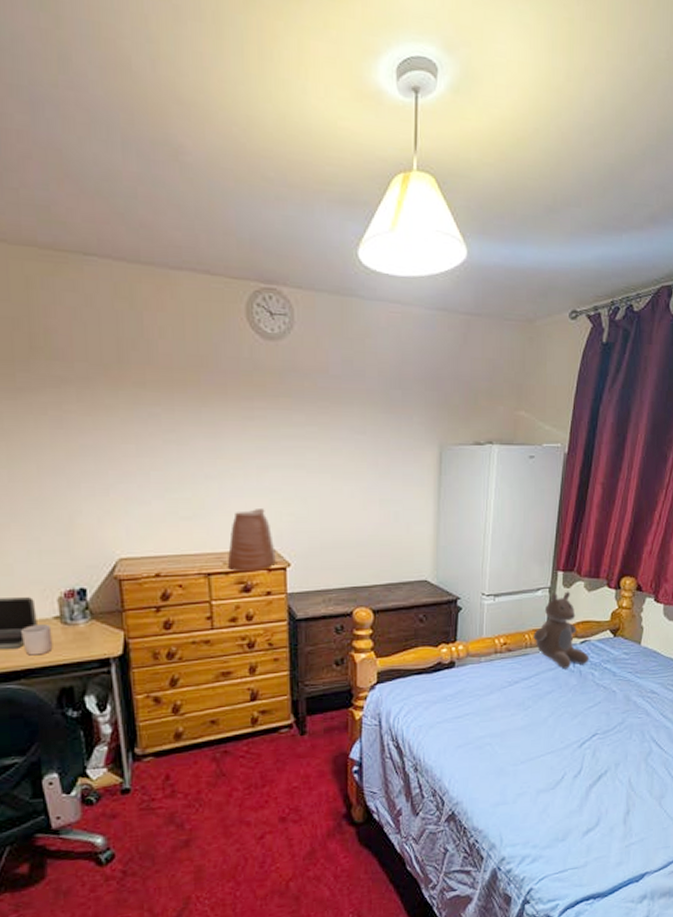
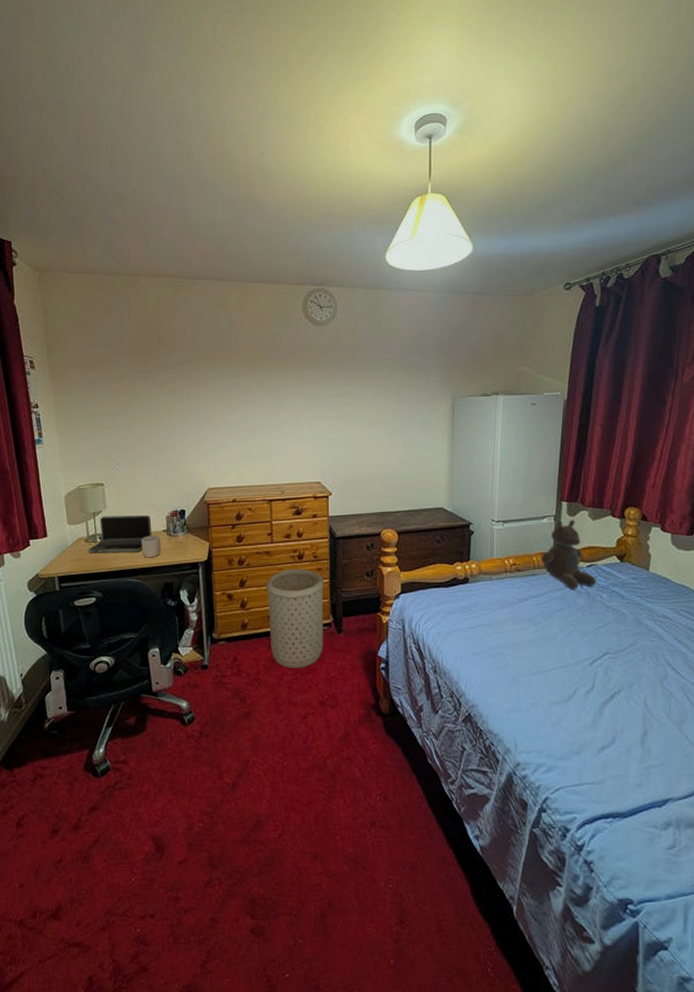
laundry basket: none [205,659,284,783] -> present [265,568,325,668]
decorative vase: present [227,509,276,572] -> none [284,451,321,499]

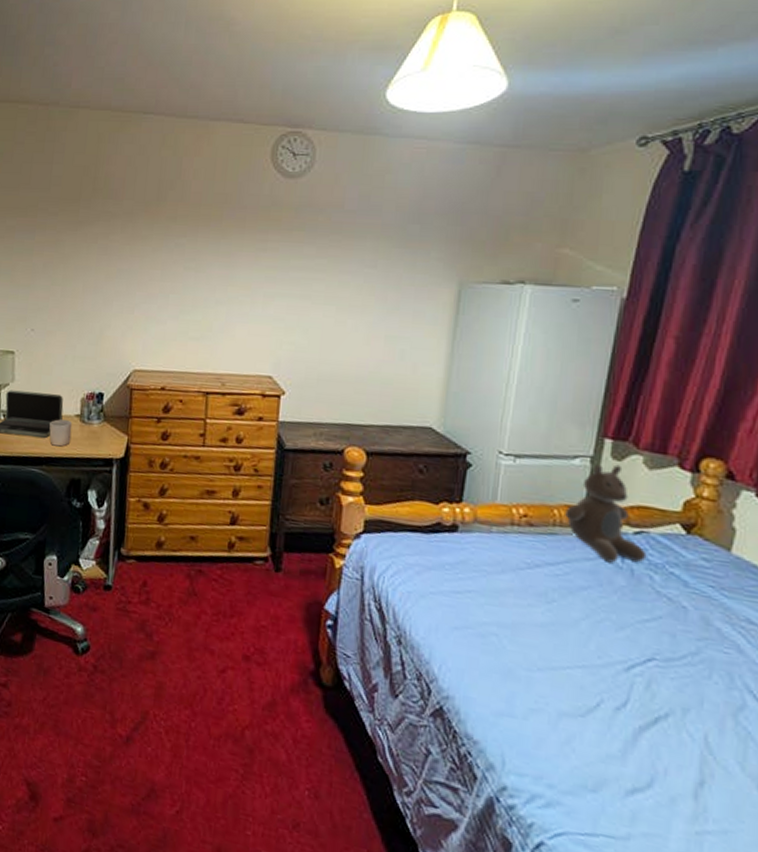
laundry basket: present [265,568,325,668] -> none [188,481,265,609]

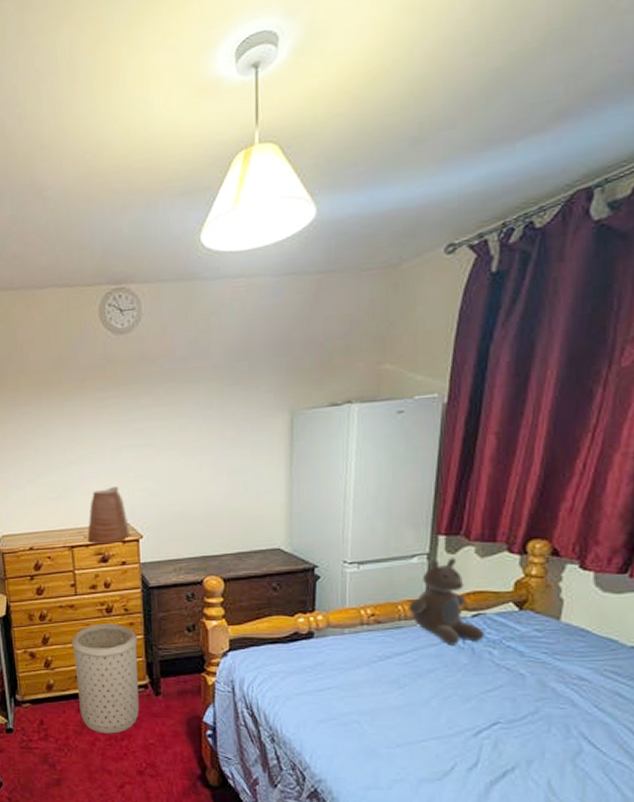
laundry basket: none [188,481,265,609] -> present [71,623,140,734]
decorative vase: none [224,335,272,397] -> present [87,487,130,545]

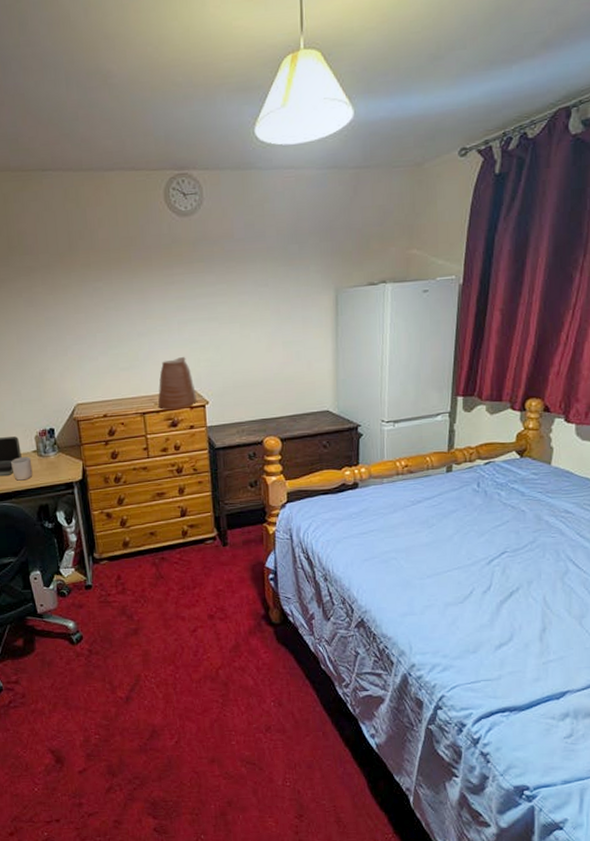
laundry basket: present [71,623,140,734] -> none [145,482,210,584]
teddy bear: present [409,557,485,645] -> none [435,415,495,489]

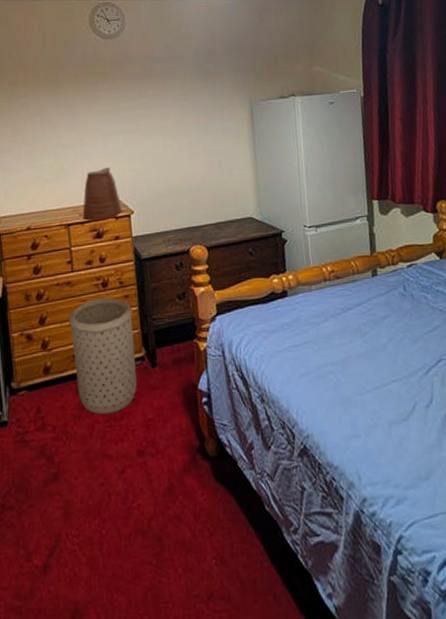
laundry basket: none [145,482,210,584] -> present [68,297,138,415]

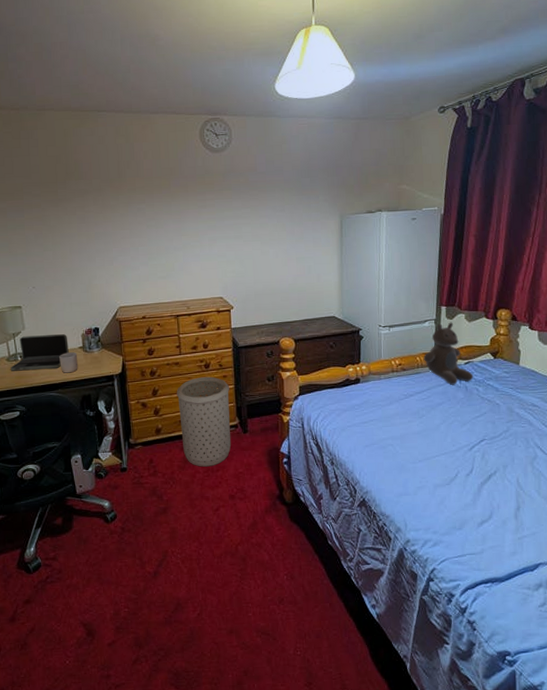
decorative vase: present [82,168,122,222] -> none [189,269,223,314]
teddy bear: none [359,218,420,294] -> present [424,322,474,385]

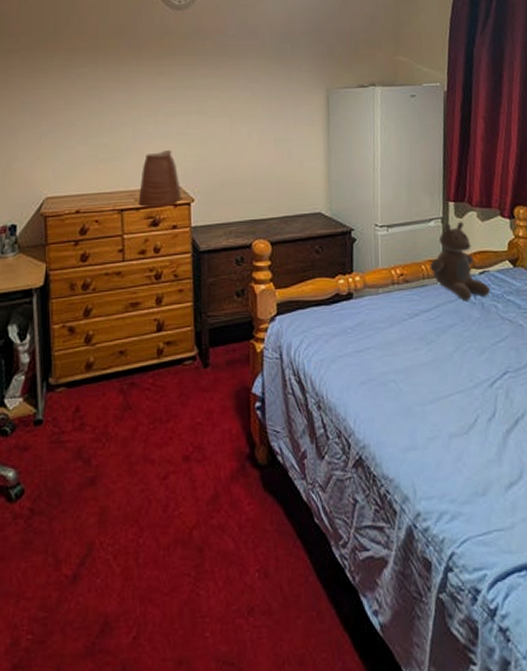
laundry basket: present [176,376,232,467] -> none [116,290,188,416]
decorative vase: none [189,269,223,314] -> present [138,150,181,208]

